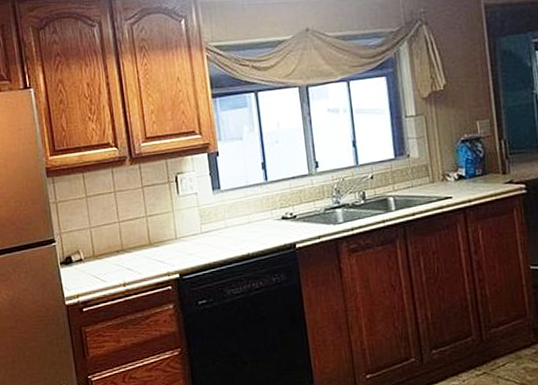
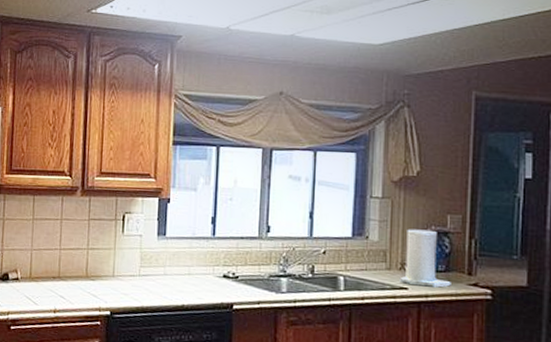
paper towel: none [443,138,490,193] -> present [399,229,451,288]

